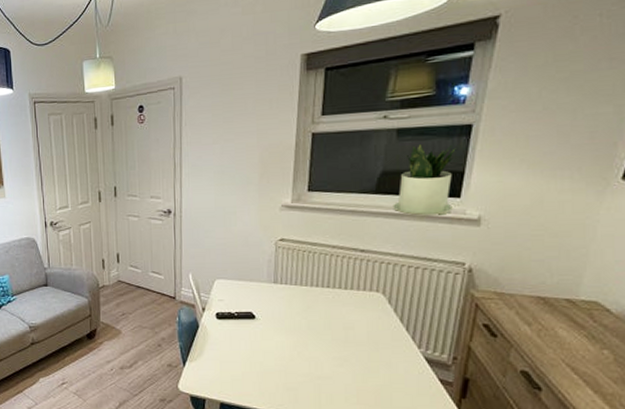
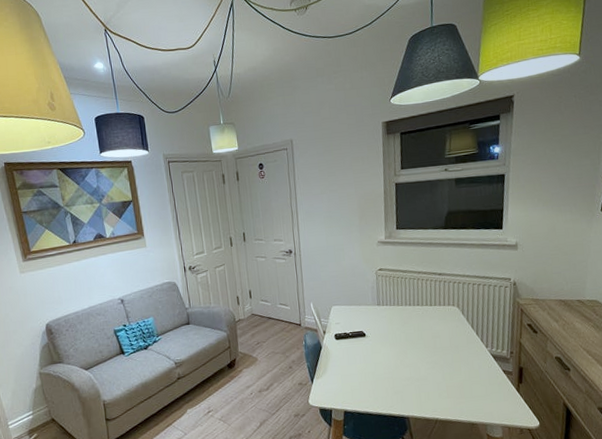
planter: present [393,145,456,216] -> none [457,190,498,245]

